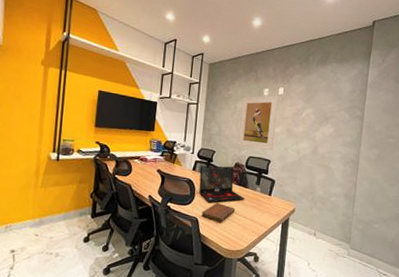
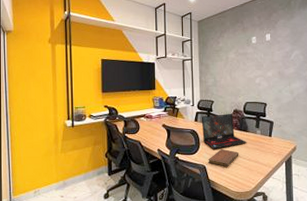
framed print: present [238,95,279,150] -> none [233,42,268,94]

